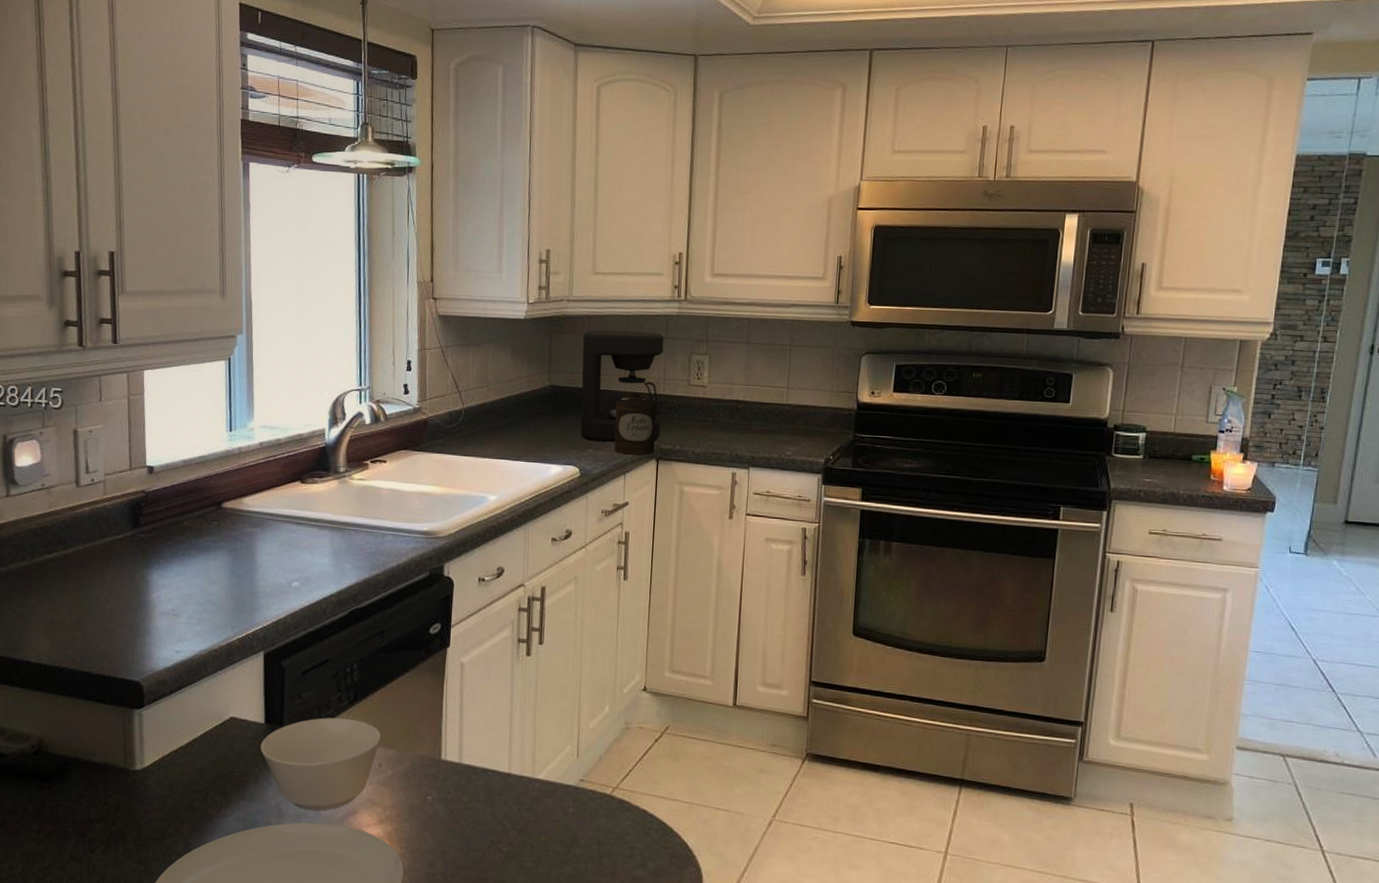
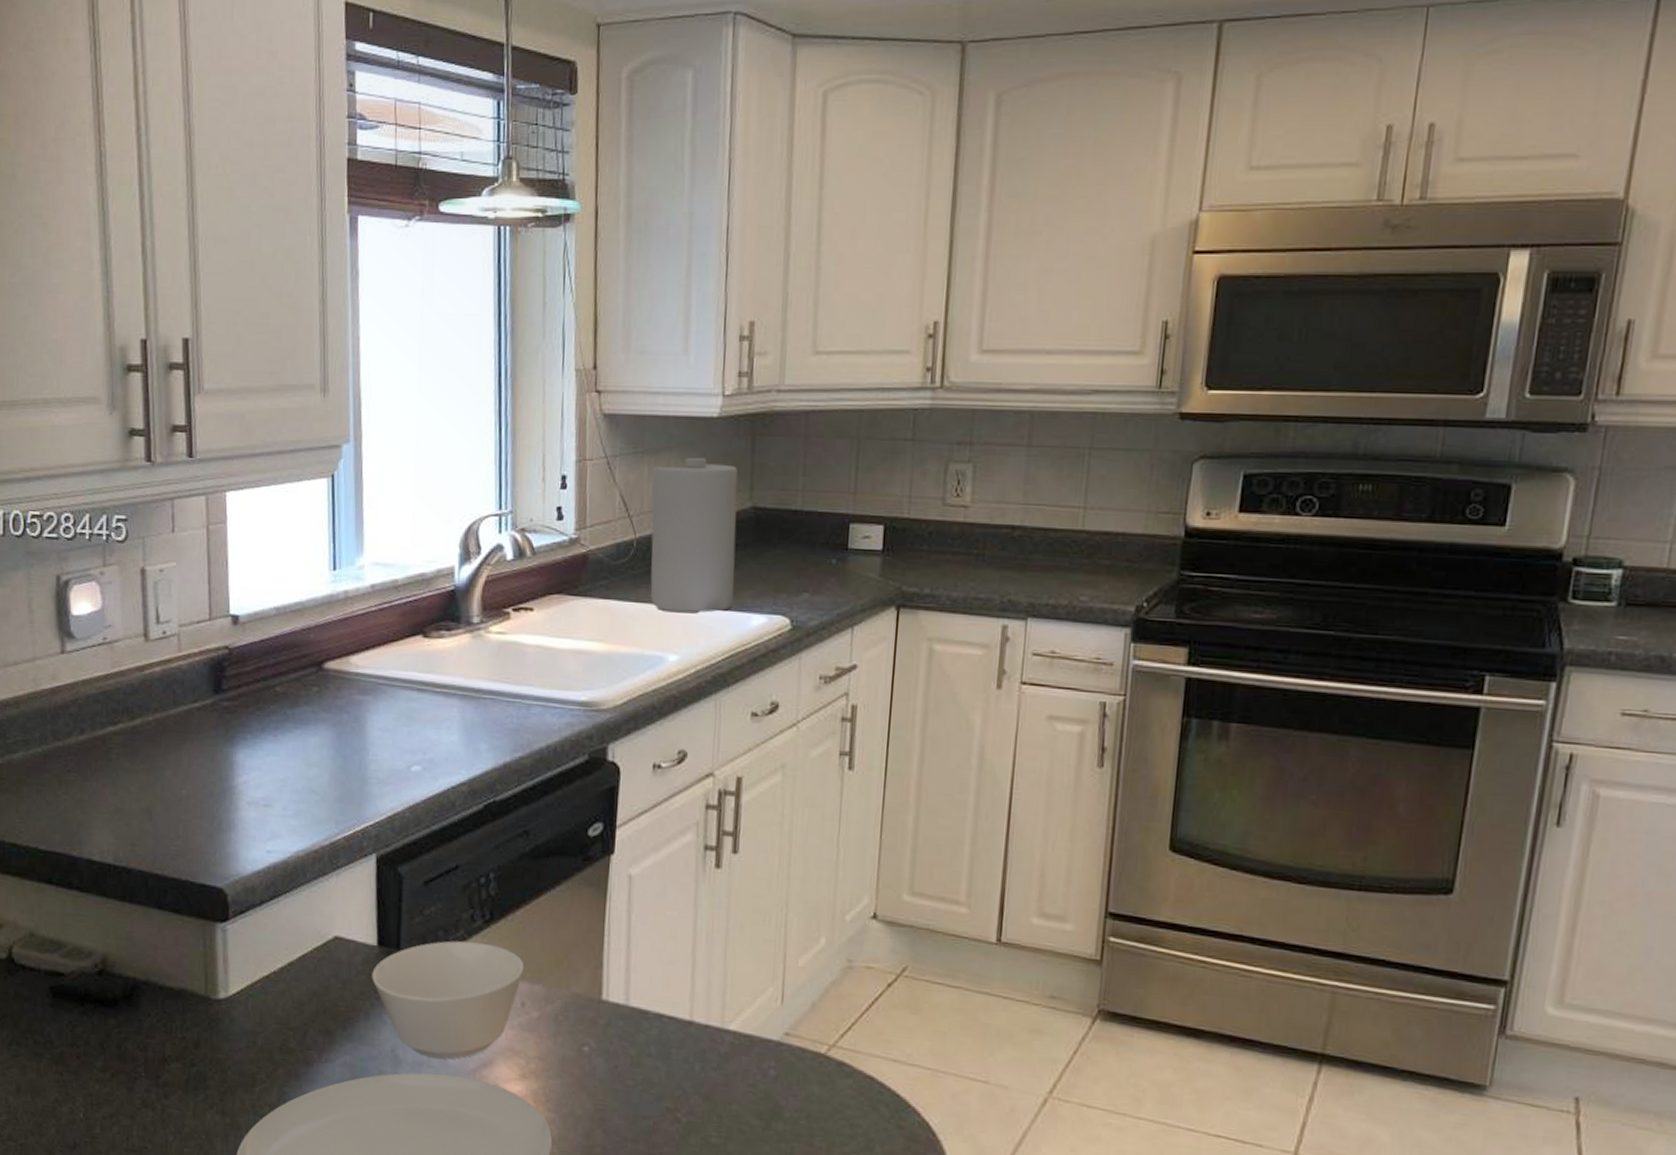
paper towel holder: none [475,348,540,464] -> present [650,457,738,613]
coffee maker: present [580,330,664,442] -> none [793,430,911,584]
canister: present [614,392,656,455] -> none [838,515,897,601]

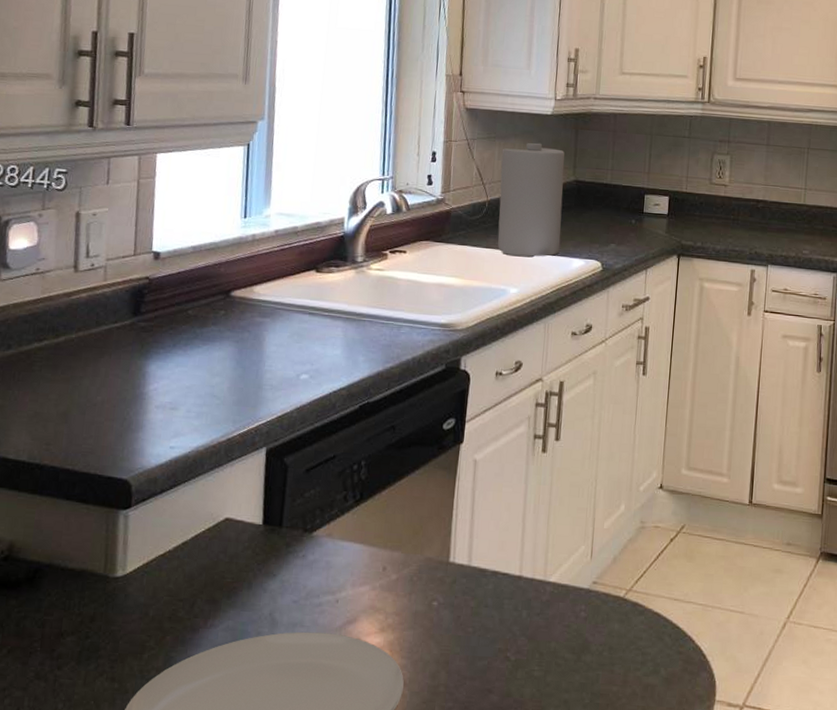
bowl: present [372,941,525,1059] -> none [256,517,387,619]

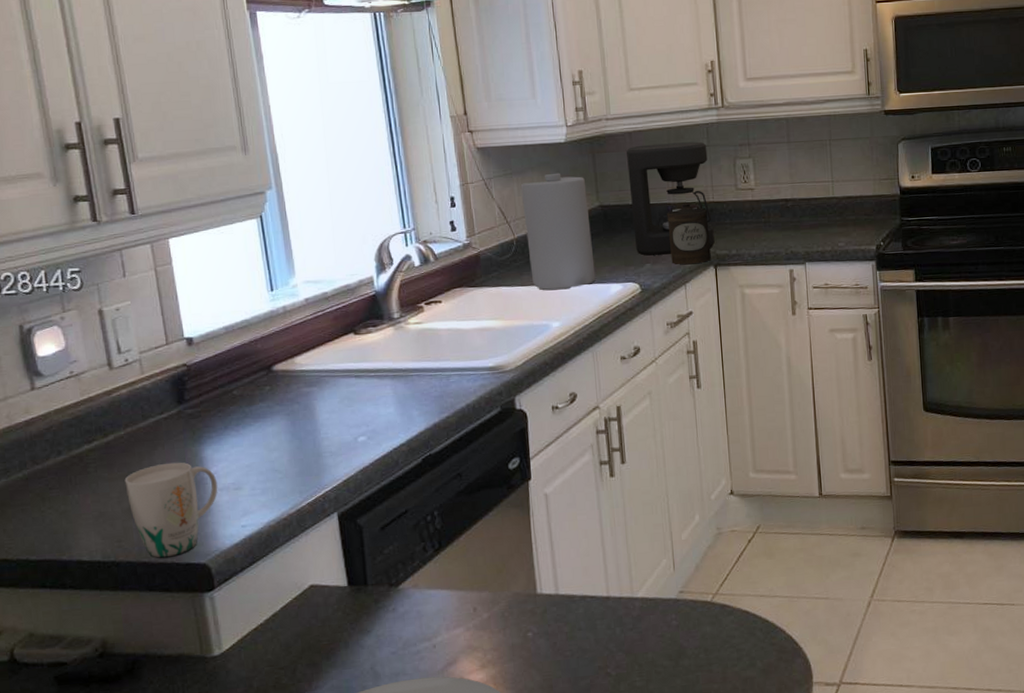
mug: none [65,372,156,469] -> present [124,462,218,559]
coffee maker: none [604,127,688,238] -> present [627,141,715,256]
canister: none [636,189,678,251] -> present [667,202,711,265]

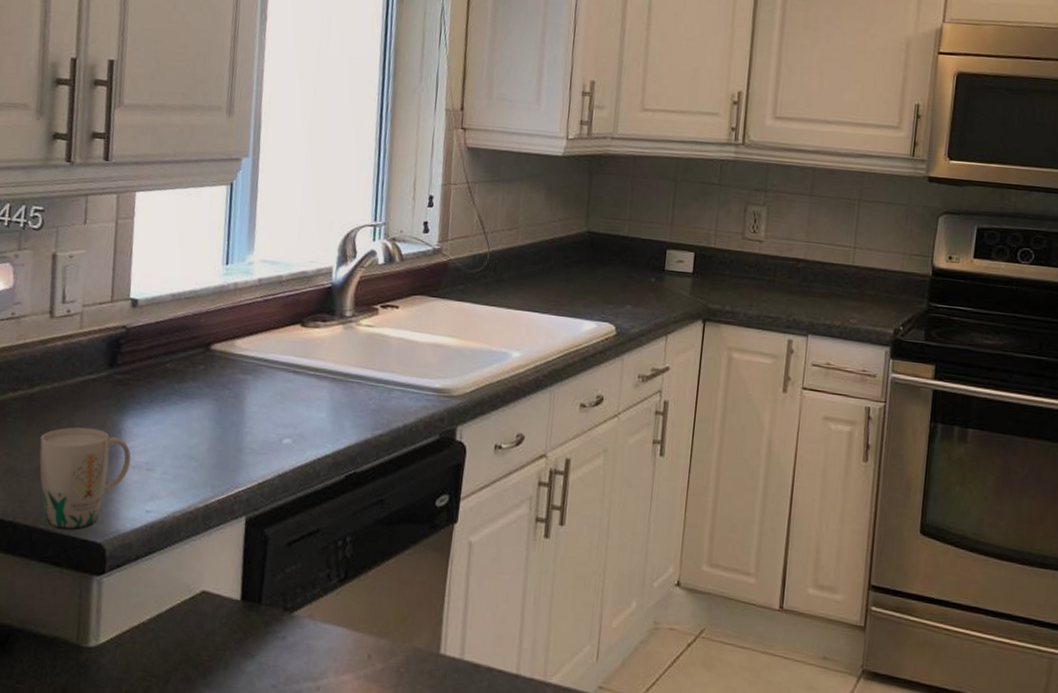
paper towel holder: present [520,172,596,290] -> none [499,188,577,318]
coffee maker: present [627,141,715,256] -> none [619,172,718,299]
canister: present [667,202,711,265] -> none [656,243,705,315]

